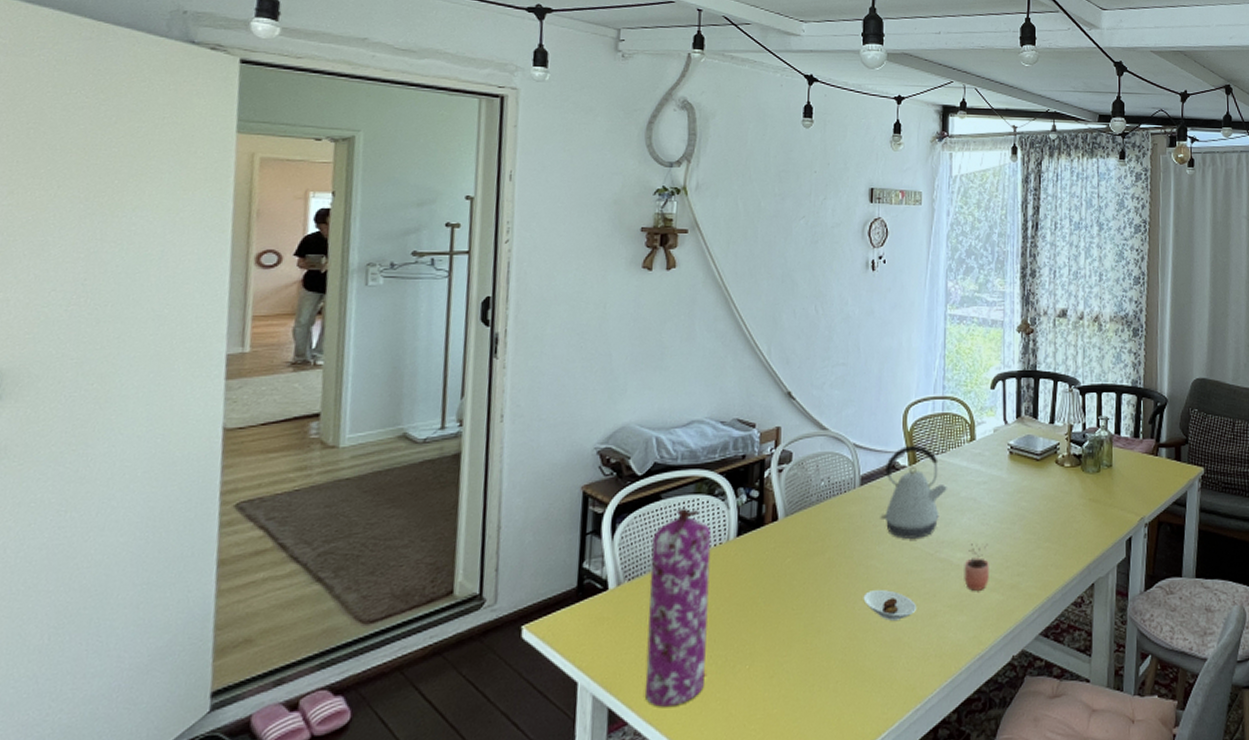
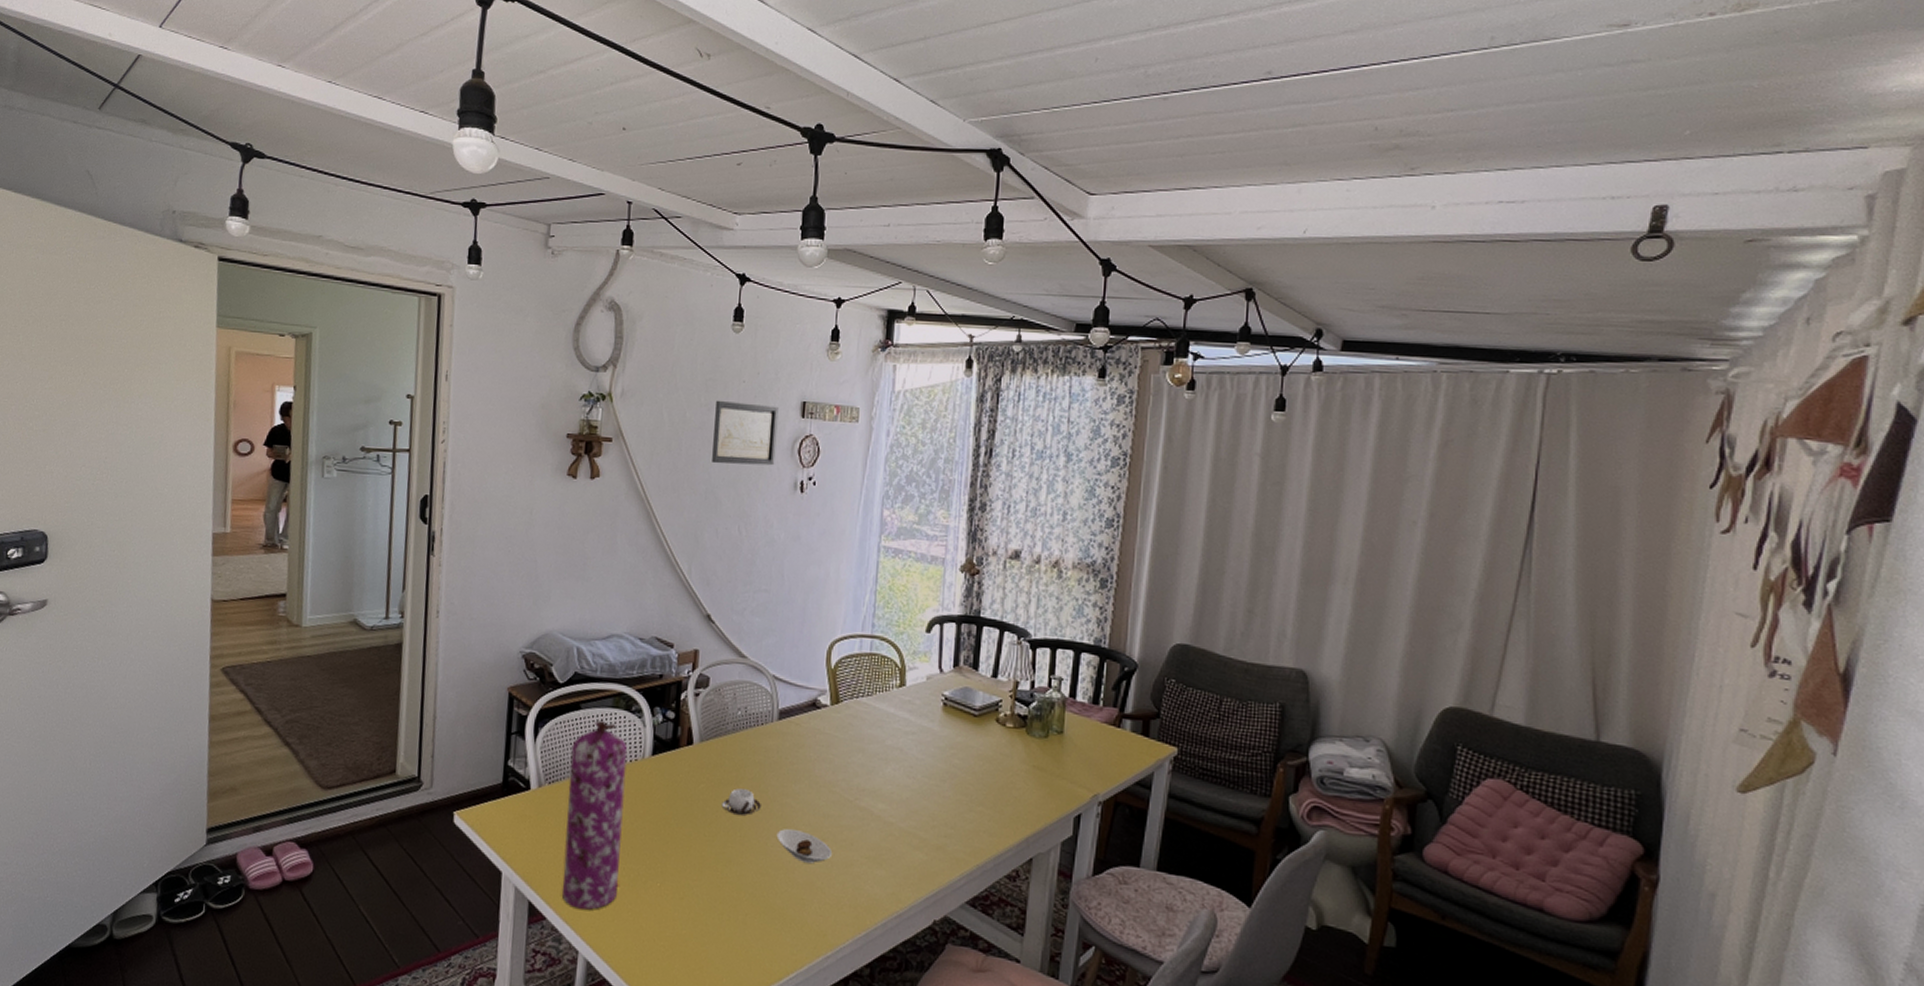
wall art: none [787,189,849,249] -> present [712,400,779,466]
cup: none [808,557,847,584] -> present [721,788,761,816]
kettle: present [880,445,948,539] -> none [797,683,873,783]
cocoa: present [964,543,990,591] -> none [884,796,915,847]

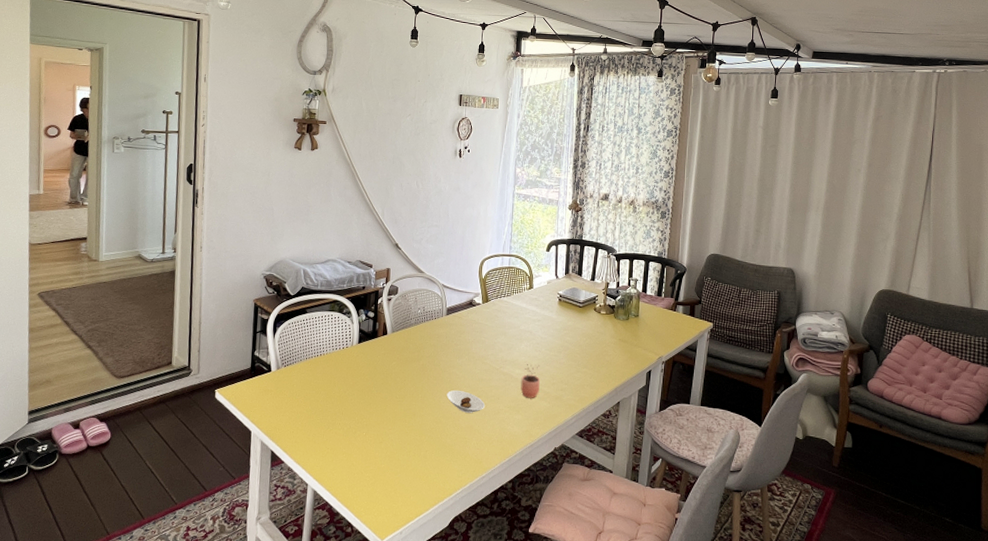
gas cylinder: present [562,720,628,910] -> none [295,320,341,454]
wall art: present [712,400,779,466] -> none [397,94,443,139]
cup: present [721,788,761,816] -> none [408,364,435,382]
cocoa: none [884,796,915,847] -> present [520,364,541,398]

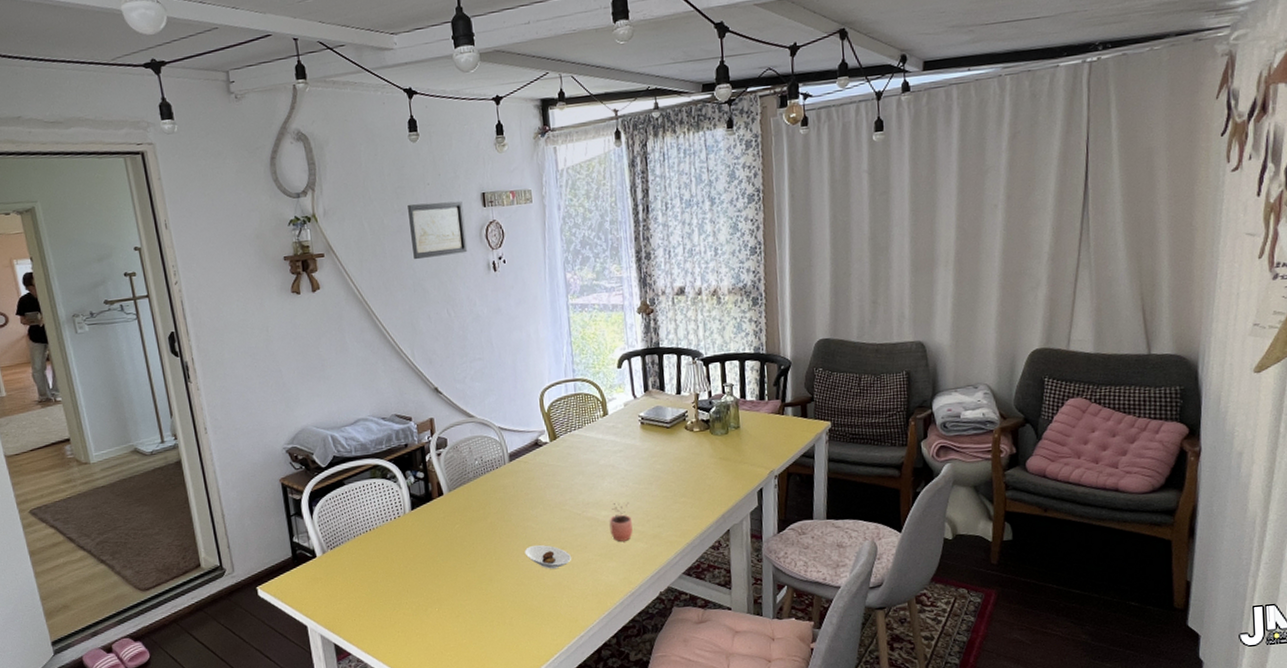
wall art: none [397,94,443,139] -> present [408,201,468,260]

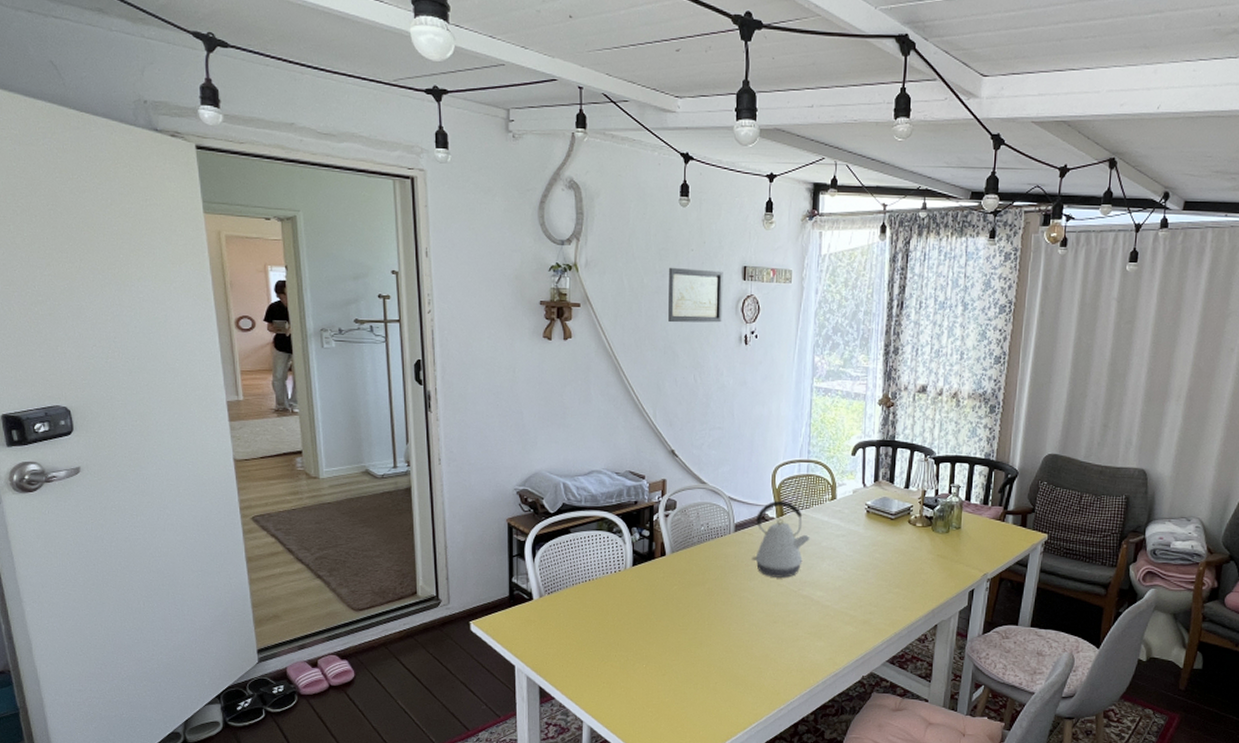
saucer: present [524,545,572,569] -> none [737,616,783,641]
kettle: none [529,423,588,503] -> present [751,500,811,578]
cocoa: present [609,502,633,542] -> none [823,585,846,623]

